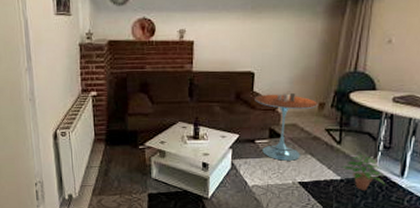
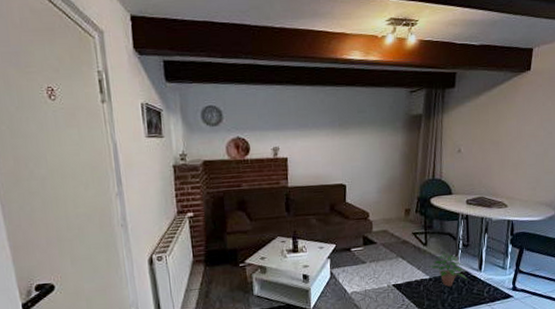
side table: present [255,91,319,161] -> none [348,200,405,266]

